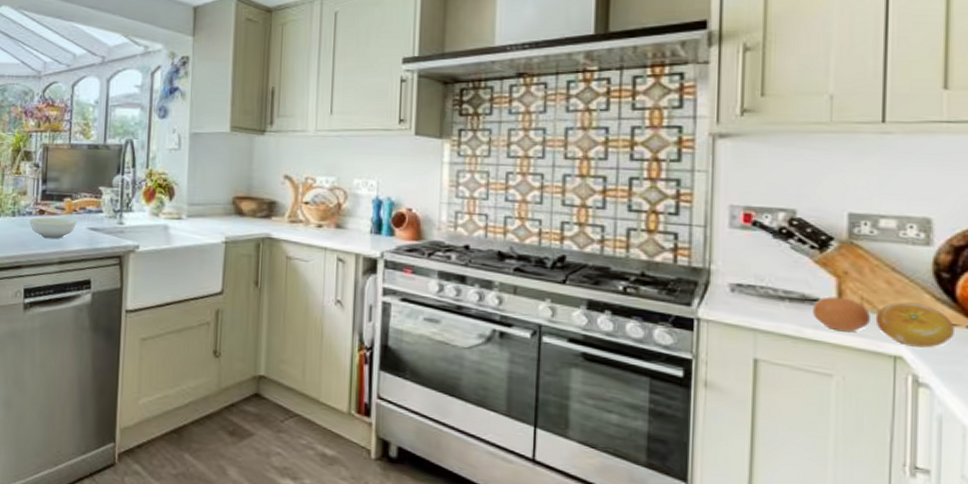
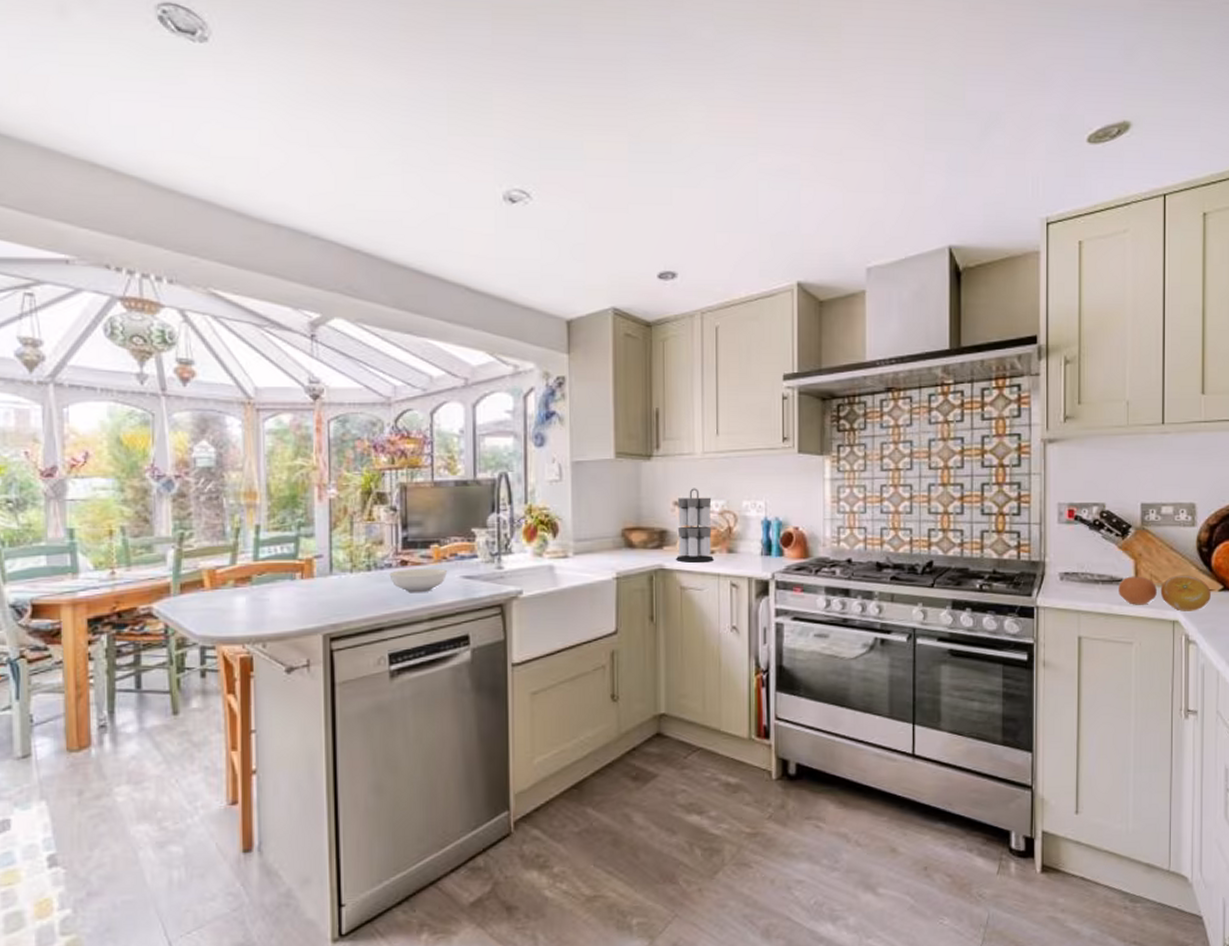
spice rack: none [284,163,322,235] -> present [676,488,714,563]

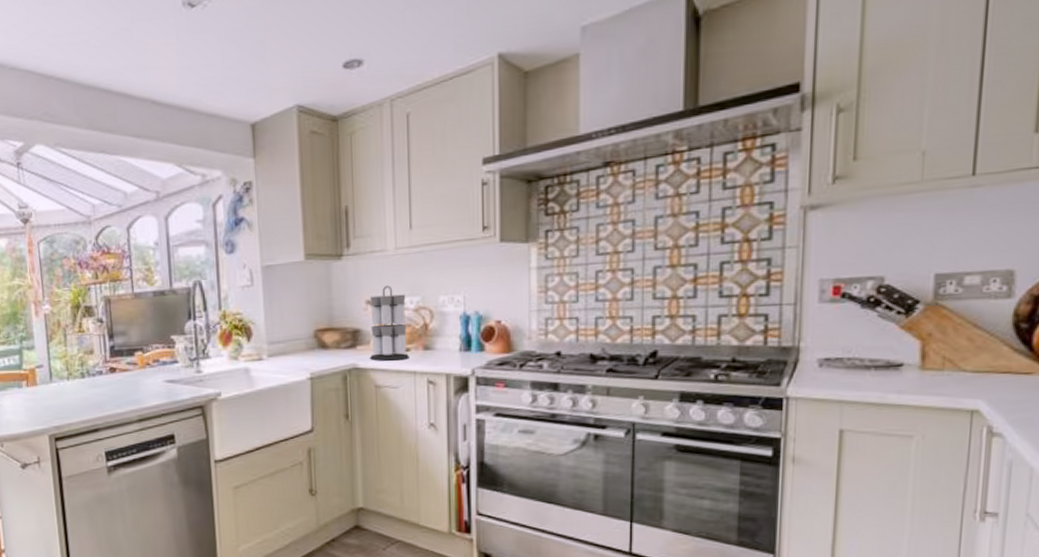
bowl: present [389,568,448,594] -> none [101,373,152,398]
fruit: present [1119,576,1157,605] -> none [897,359,951,393]
fruit: present [1160,575,1211,611] -> none [955,356,1029,399]

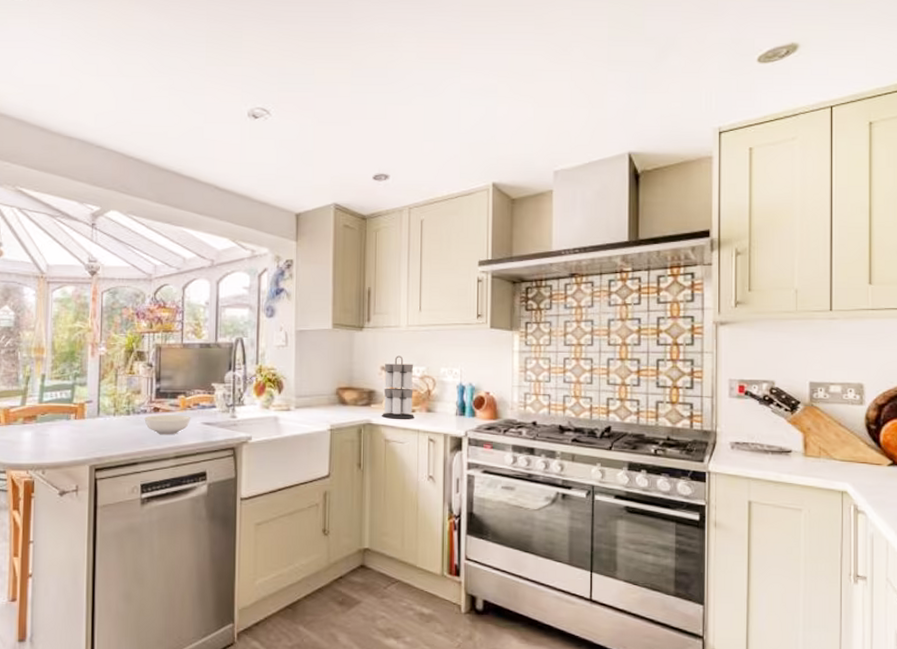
bowl: none [101,373,152,398] -> present [144,414,191,435]

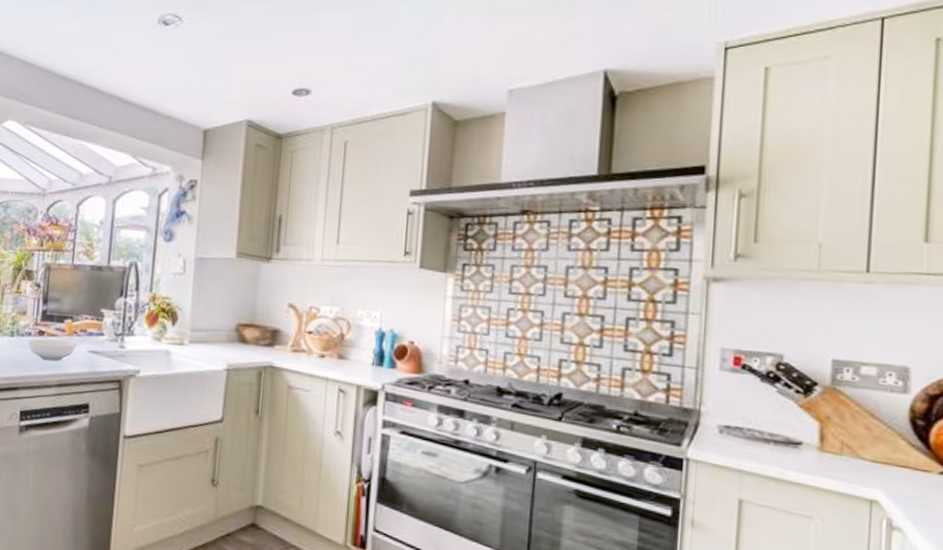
spice rack: present [382,355,414,419] -> none [286,292,327,366]

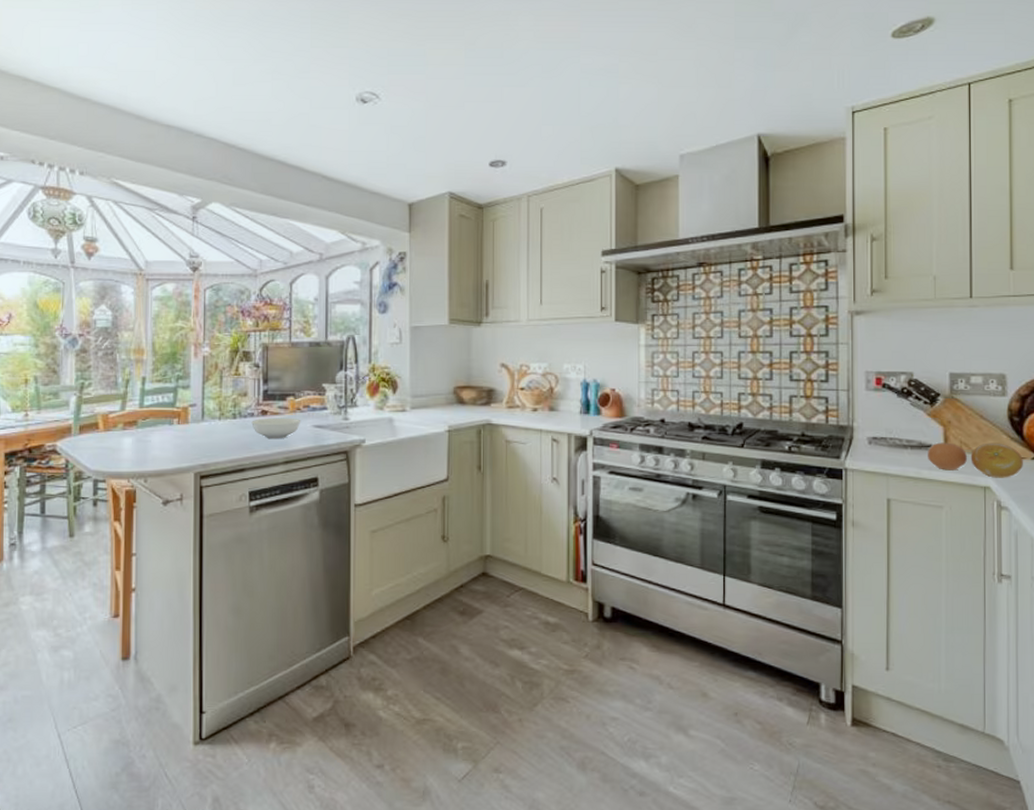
fruit: none [796,440,849,476] -> present [928,442,967,471]
fruit: none [854,447,927,493] -> present [970,443,1023,478]

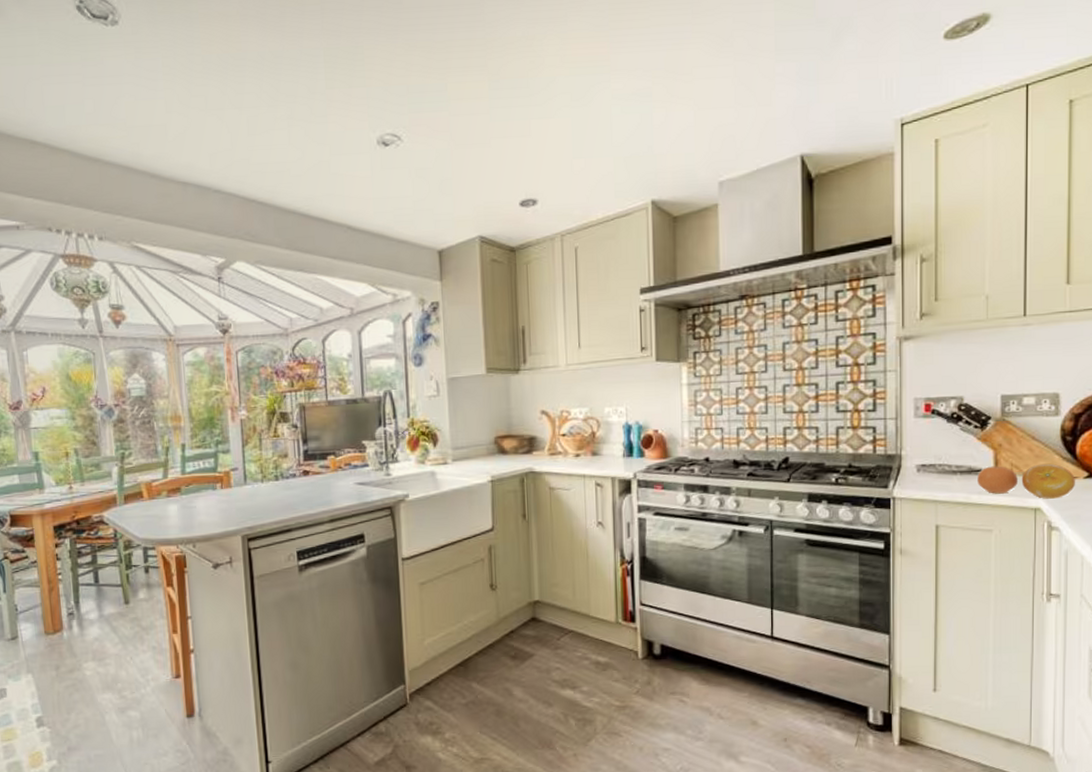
bowl: present [251,417,301,439] -> none [294,476,344,499]

